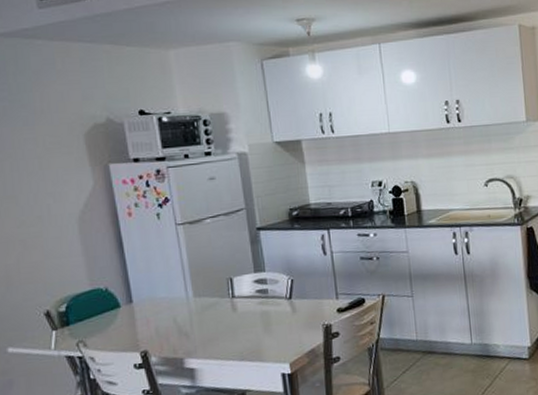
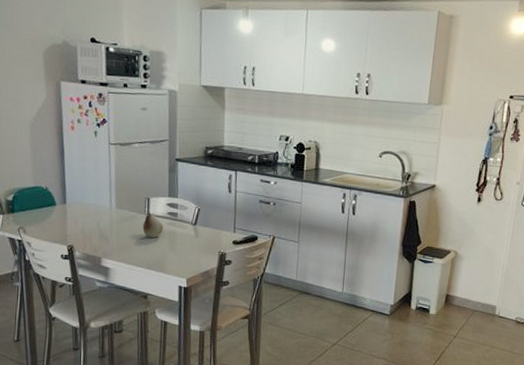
fruit: none [228,295,254,323] -> present [142,212,164,238]

